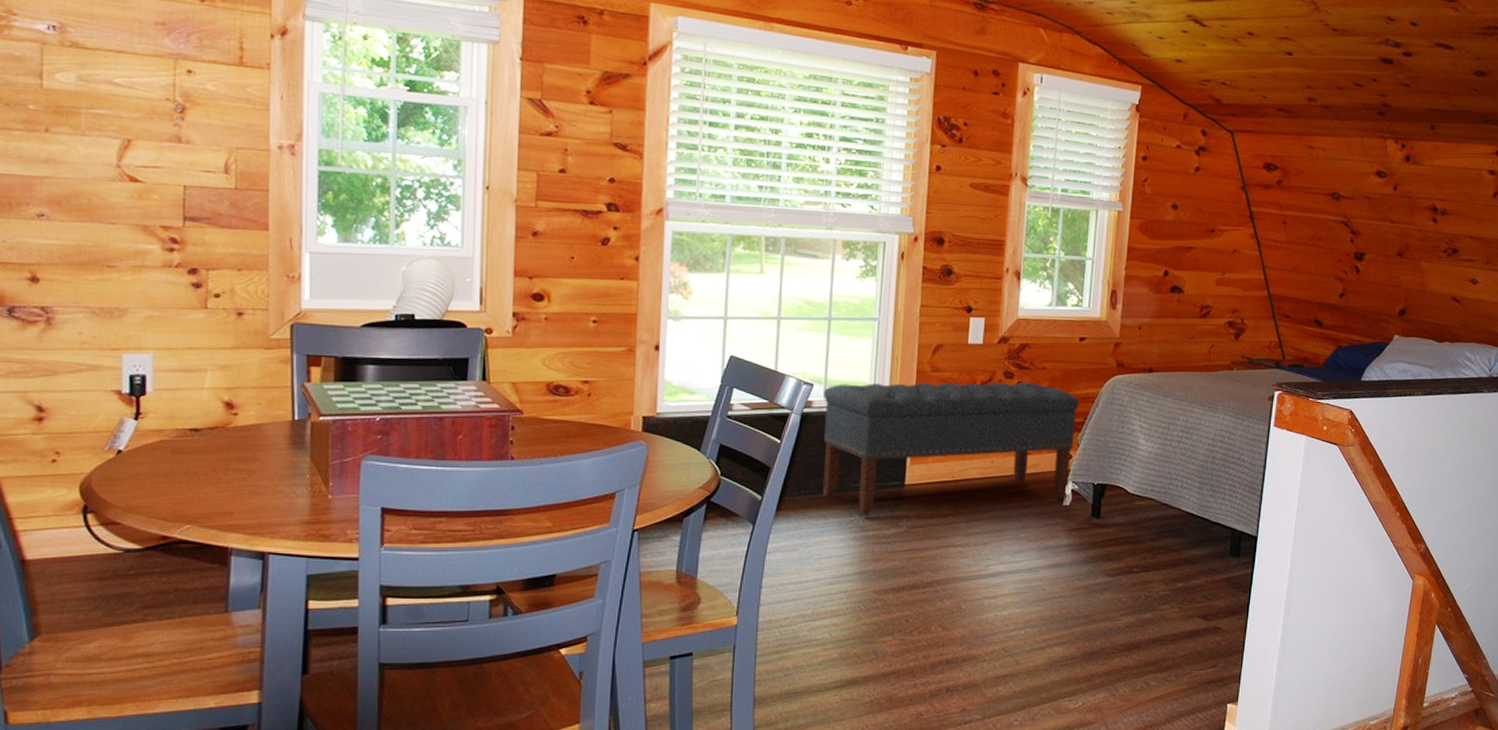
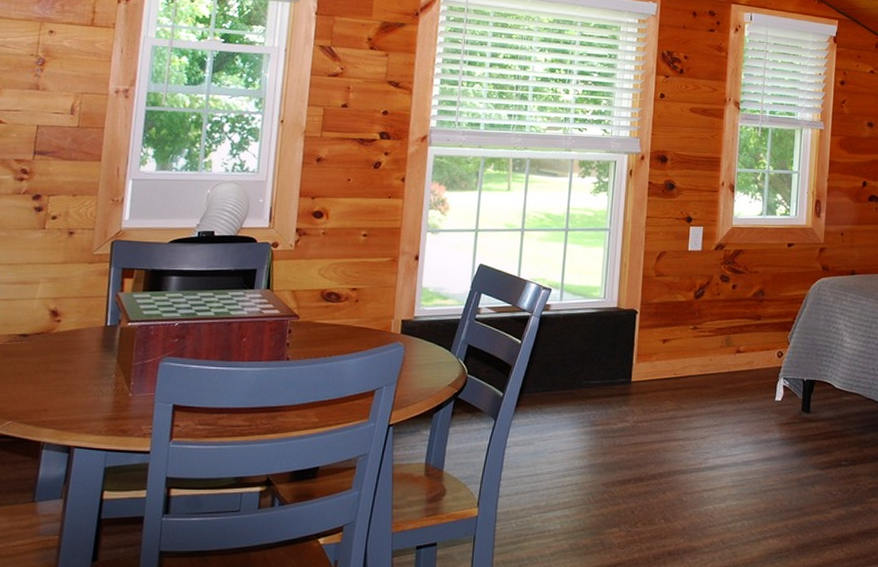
bench: present [822,382,1080,516] -> none [557,285,789,412]

